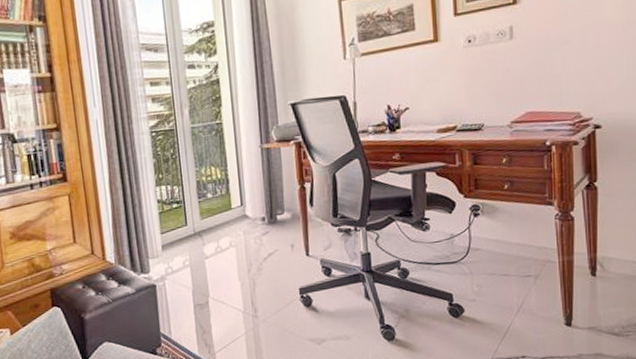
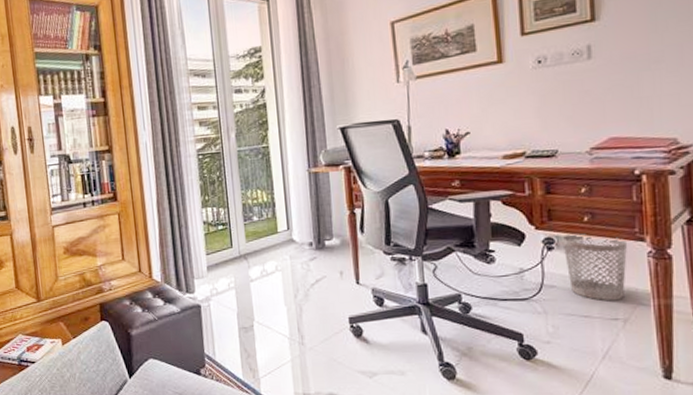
wastebasket: none [486,200,539,260] -> present [562,233,627,301]

